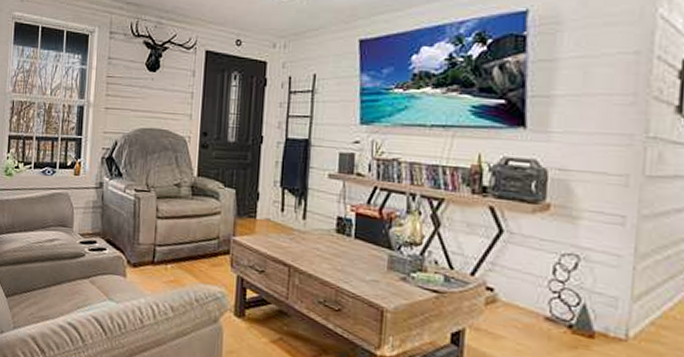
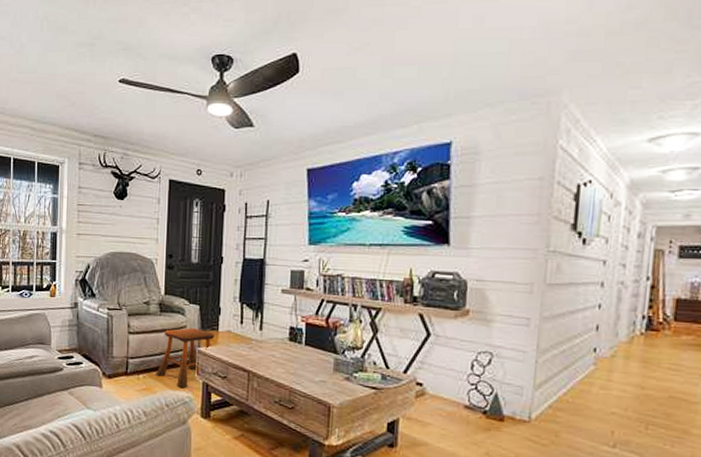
stool: none [184,214,251,281] -> present [155,328,214,387]

